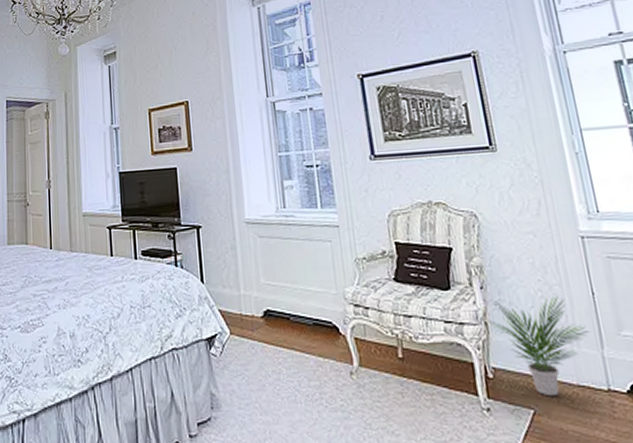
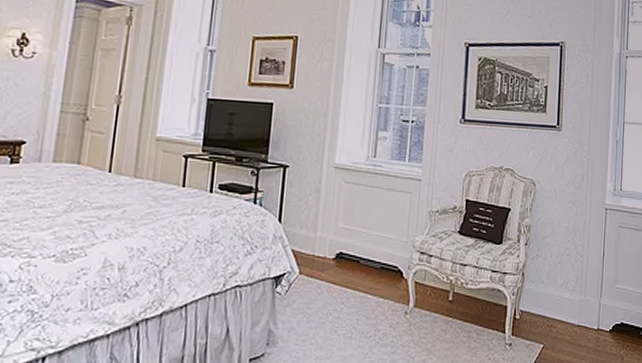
potted plant: present [487,297,589,397] -> none [525,255,594,334]

